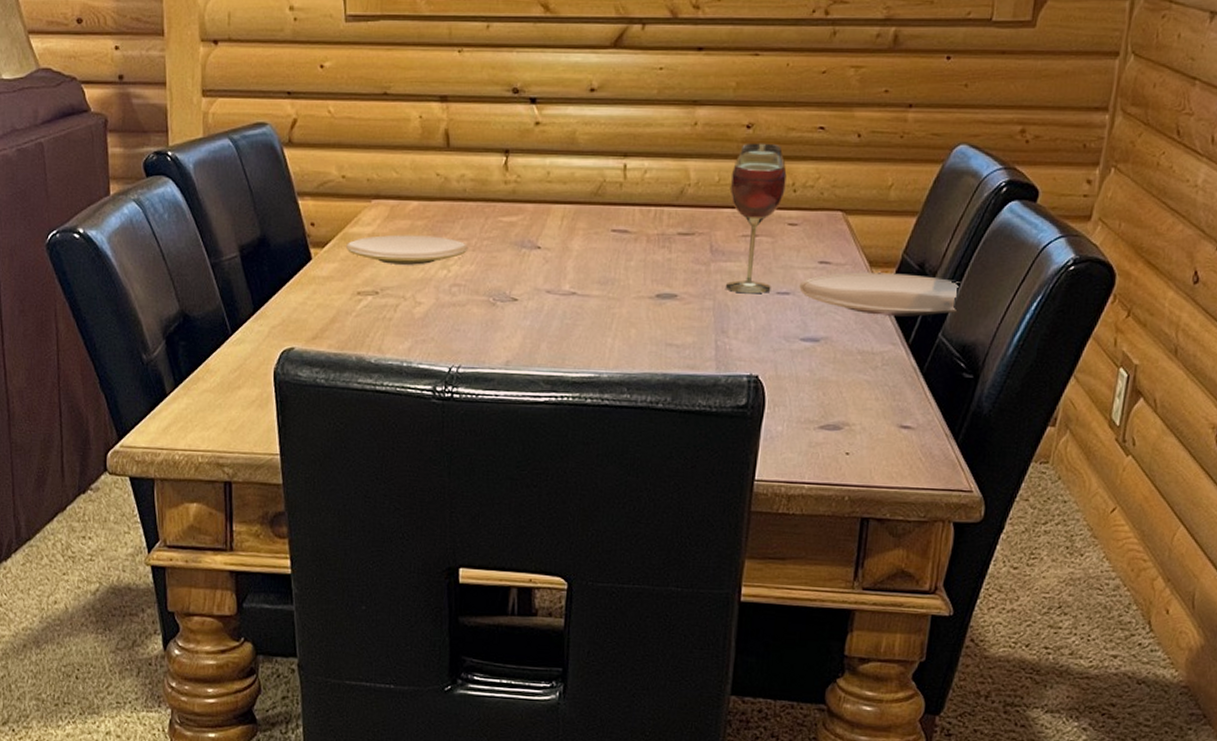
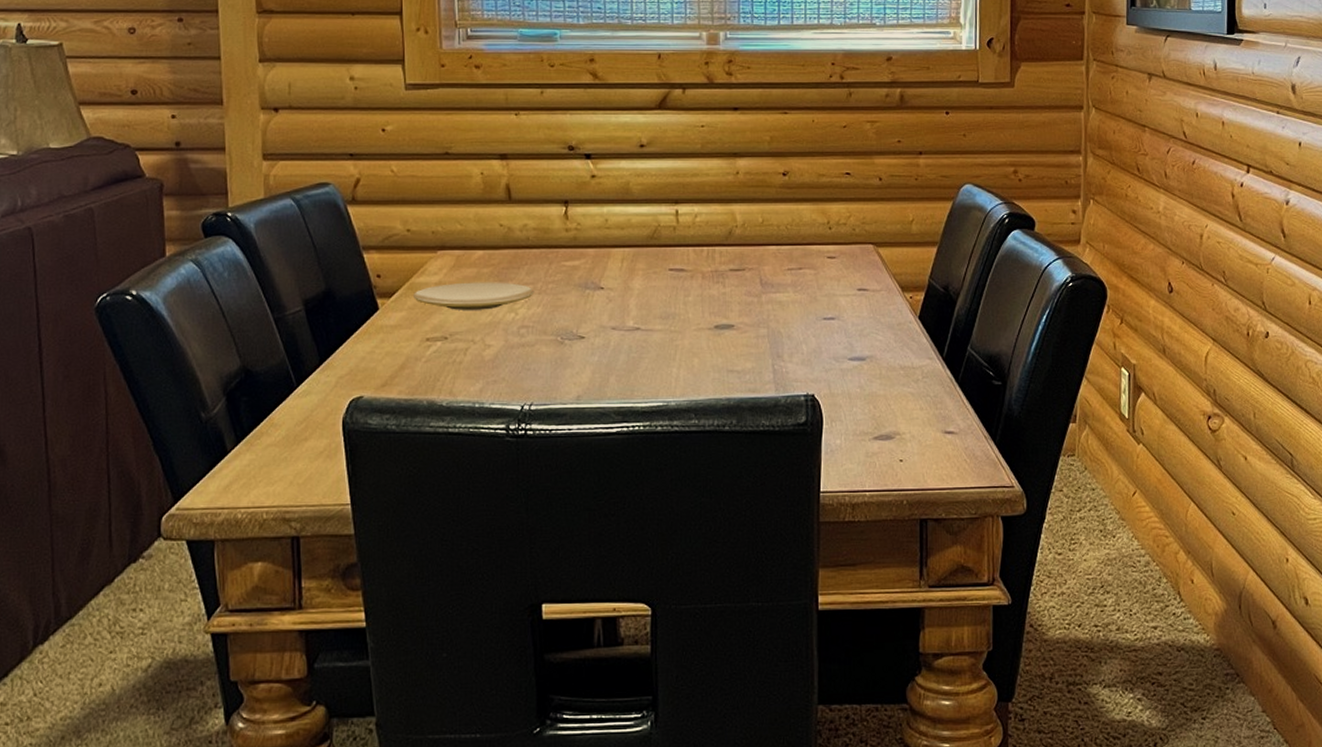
wineglass: present [725,143,787,294] -> none [772,188,822,321]
plate: present [799,272,961,317] -> none [843,296,984,334]

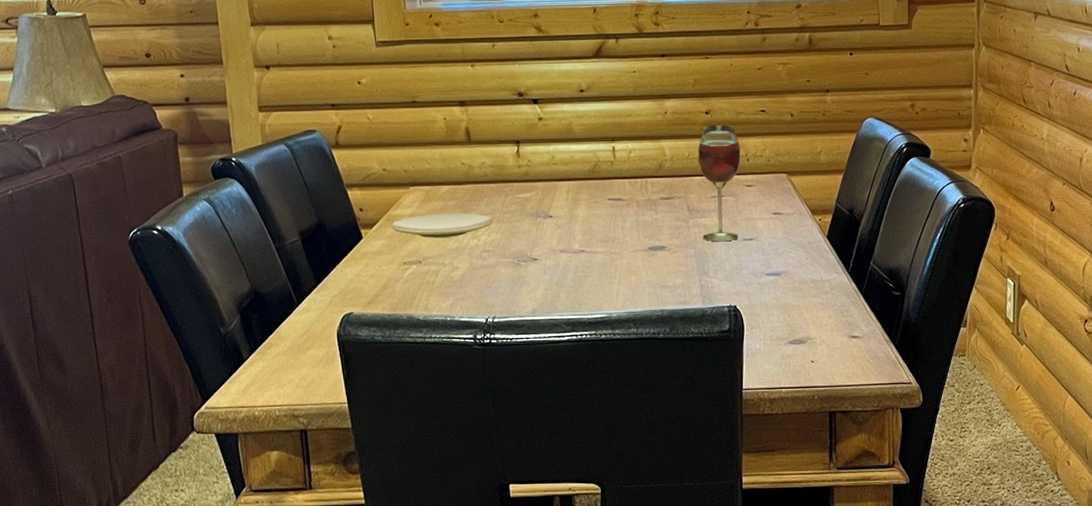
wineglass: none [772,188,822,321] -> present [697,124,741,242]

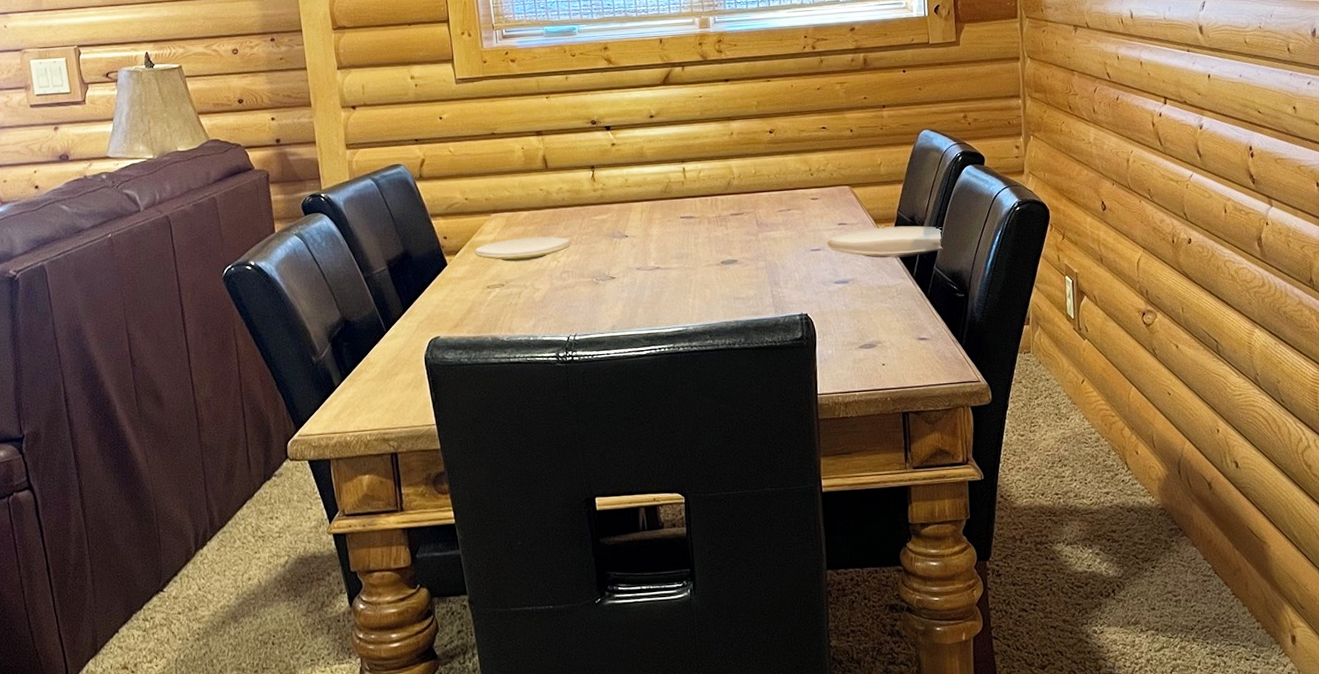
wineglass: present [697,124,741,242] -> none [763,142,806,254]
plate: none [760,218,885,252] -> present [826,225,946,258]

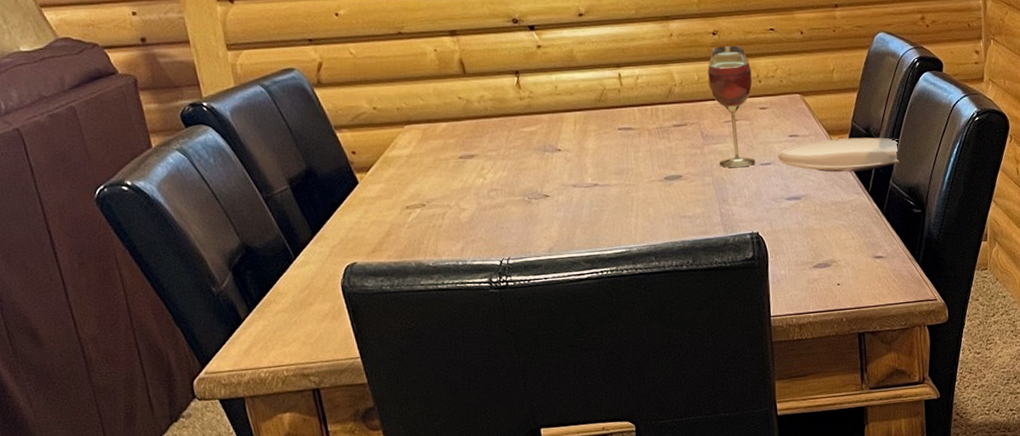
plate: present [474,236,572,262] -> none [388,150,499,179]
wineglass: none [763,142,806,254] -> present [707,45,756,168]

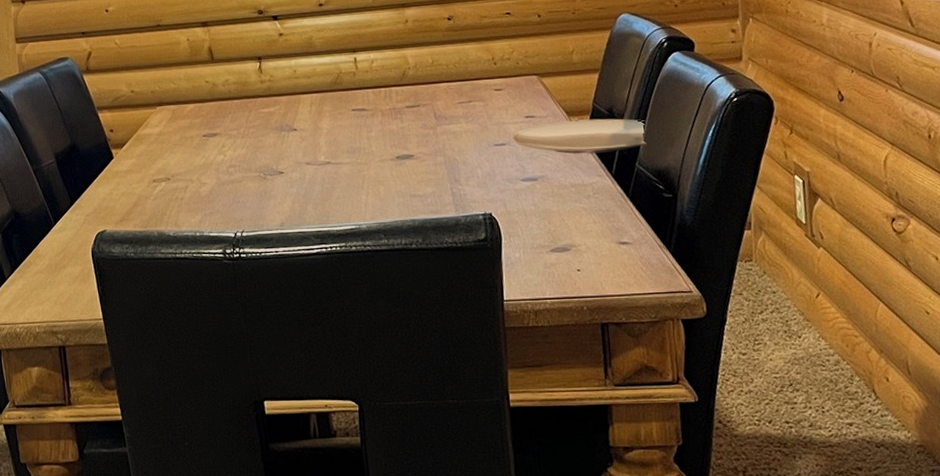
wineglass: present [707,45,756,168] -> none [441,29,490,149]

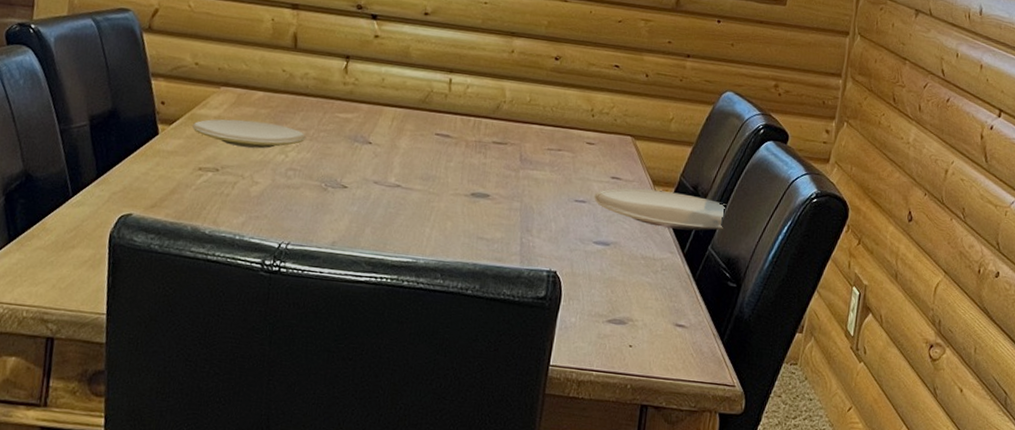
plate: none [140,129,239,155] -> present [192,119,307,149]

